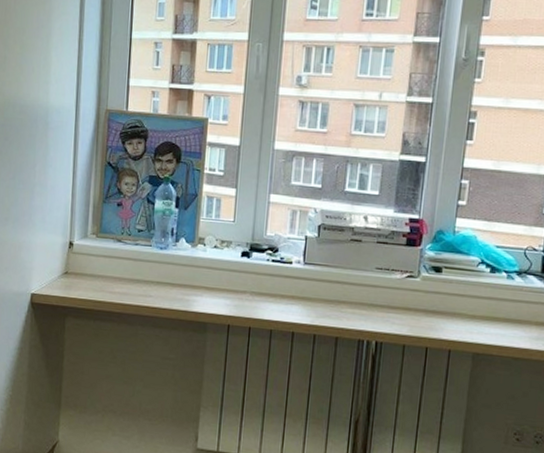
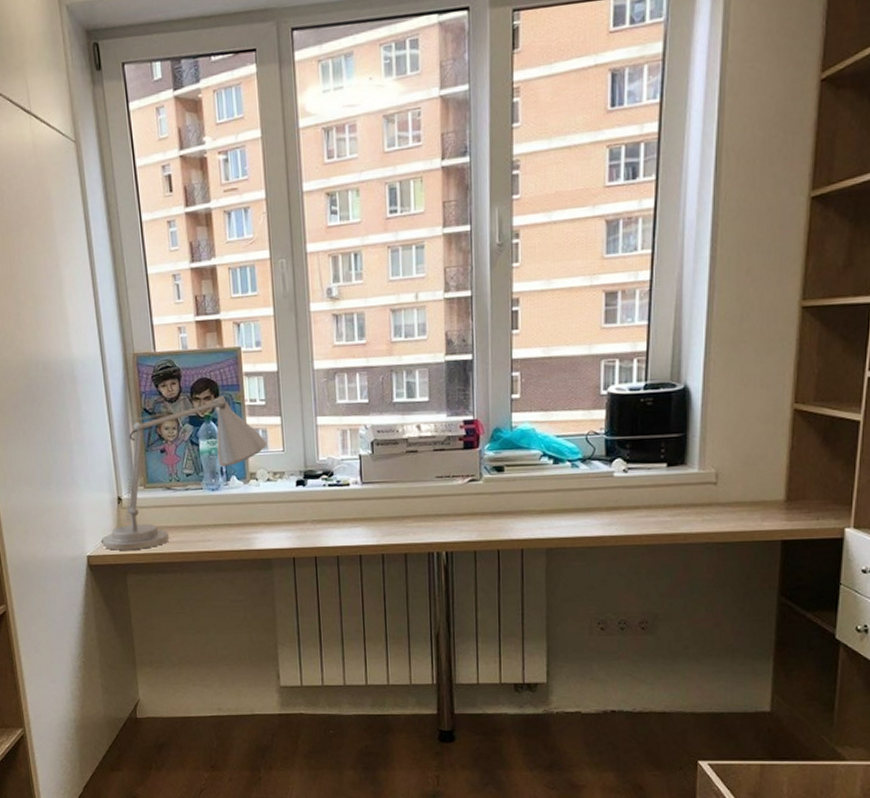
desk lamp: none [46,160,220,295] -> present [100,395,268,550]

